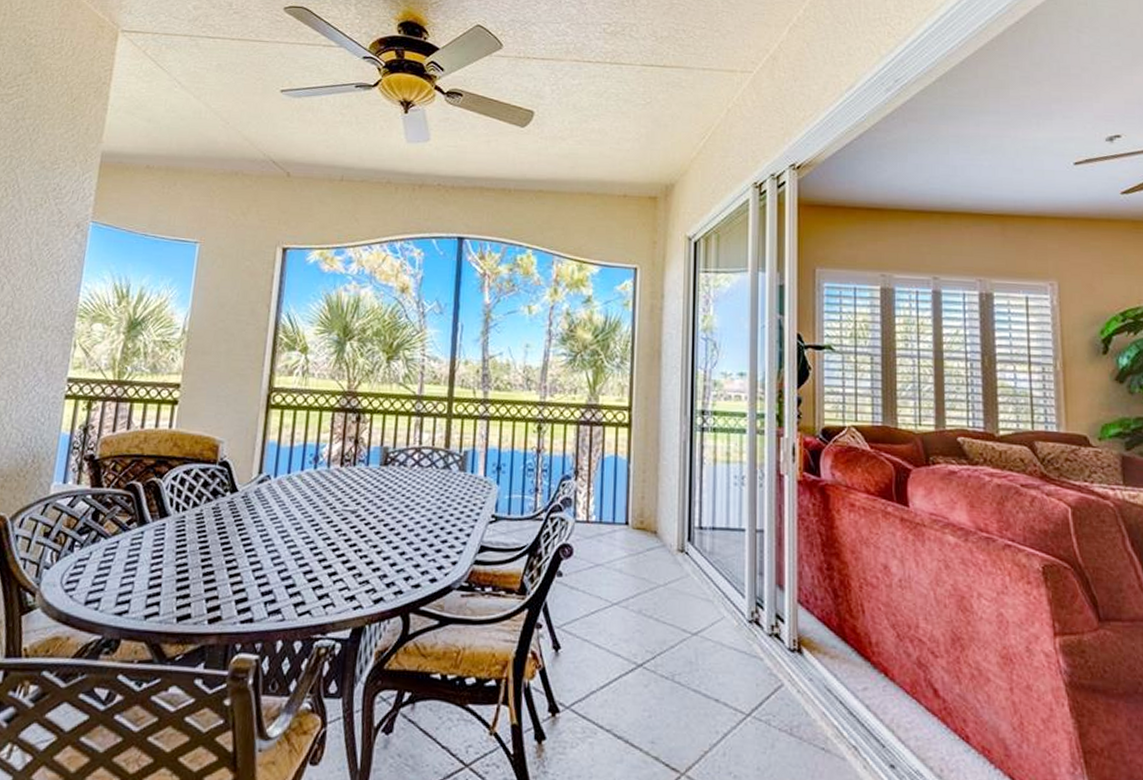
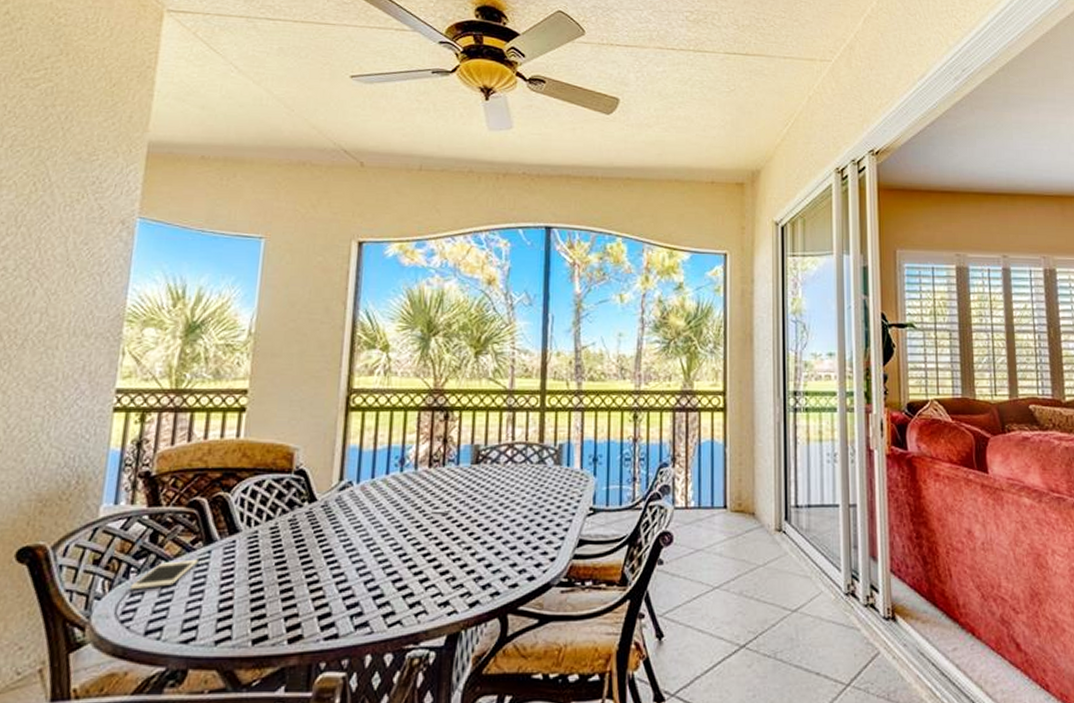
cell phone: none [73,538,133,563] -> present [129,559,198,591]

